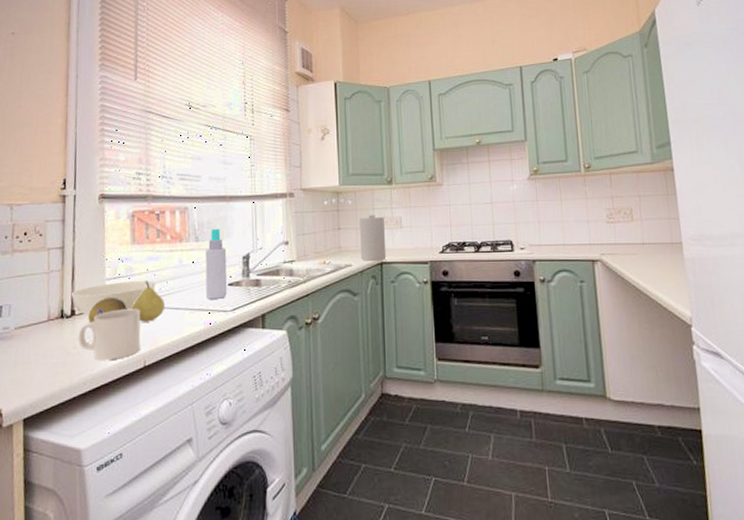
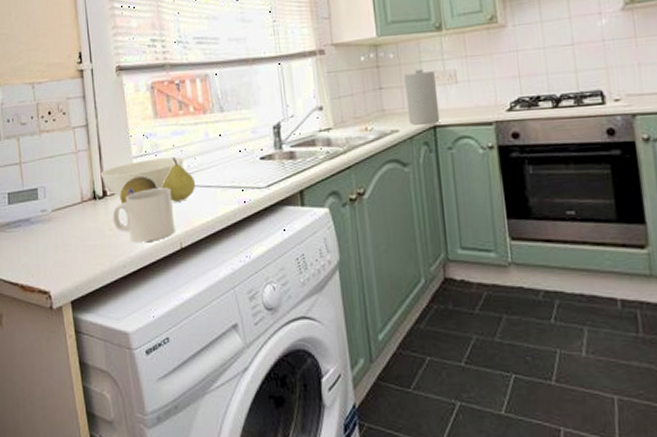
spray bottle: present [205,228,228,299] -> none [232,95,260,175]

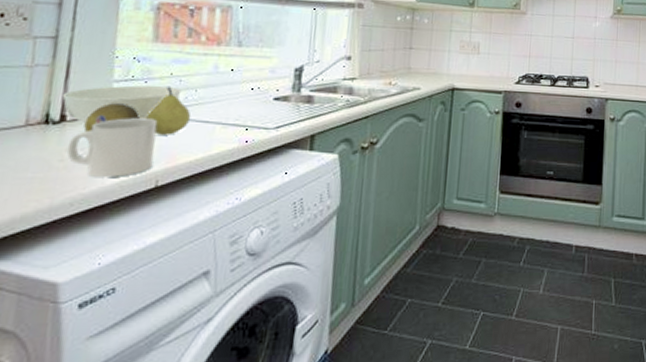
paper towel holder: present [404,69,441,127] -> none [431,37,461,87]

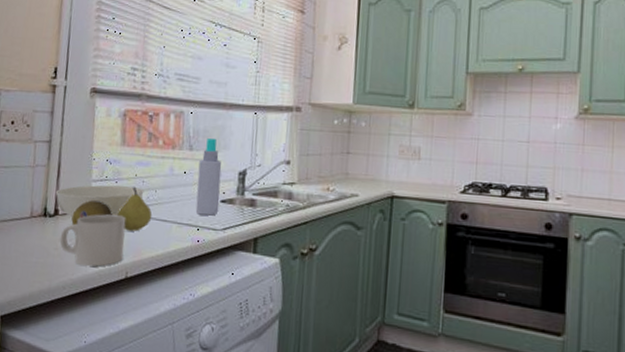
spray bottle: none [244,33,276,114] -> present [195,138,222,216]

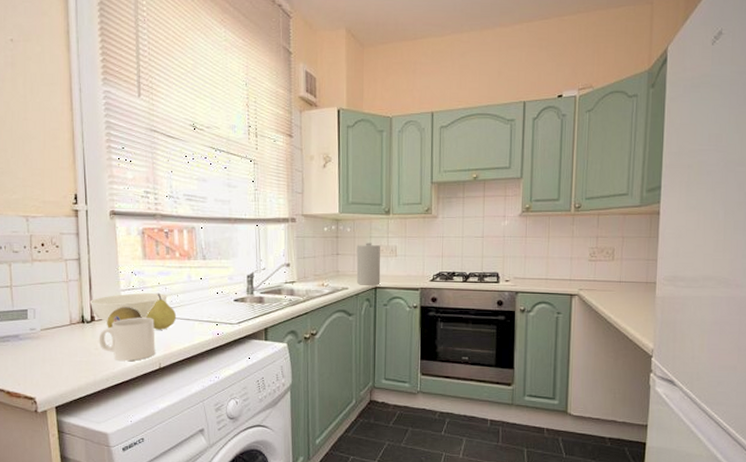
spray bottle: present [195,138,222,216] -> none [212,248,233,313]
paper towel holder: none [369,141,401,195] -> present [356,243,381,286]

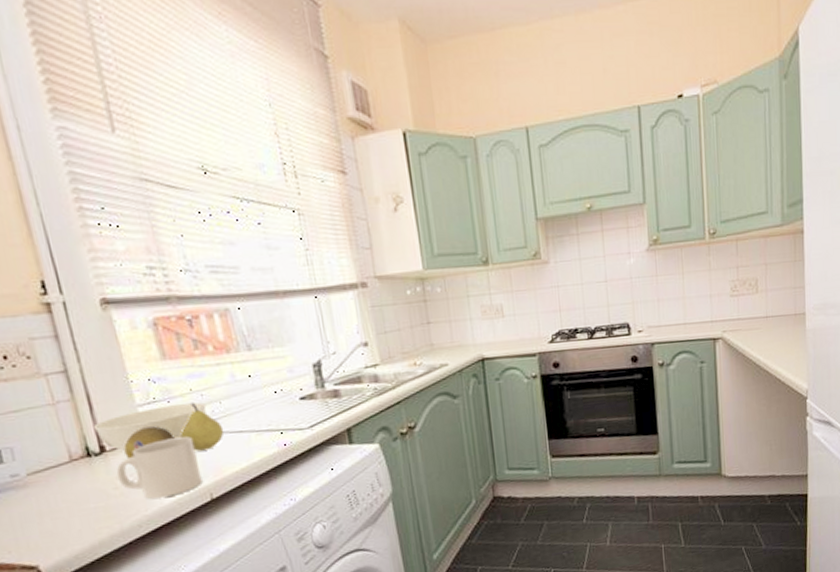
paper towel holder: present [356,243,381,286] -> none [451,303,488,360]

